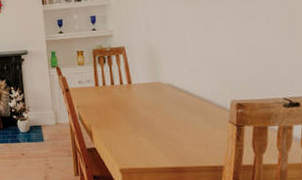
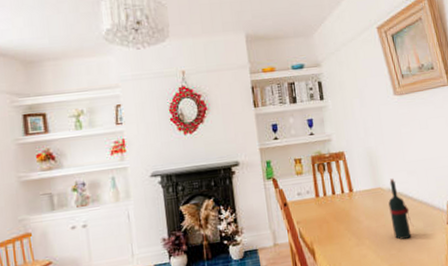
wine bottle: none [167,74,193,133] -> present [388,178,414,240]

